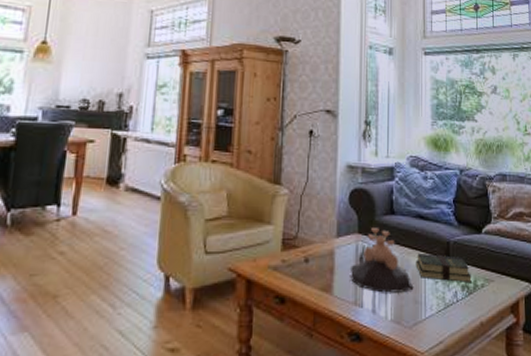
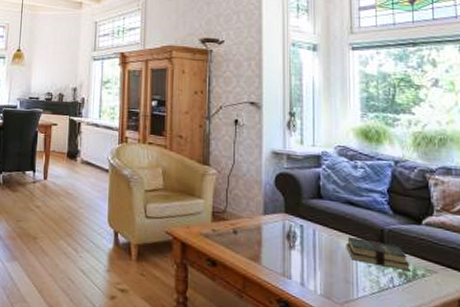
decorative bowl: present [351,228,414,293] -> none [278,209,345,271]

